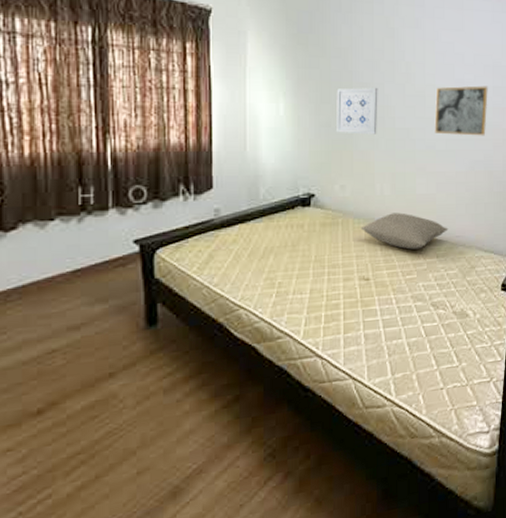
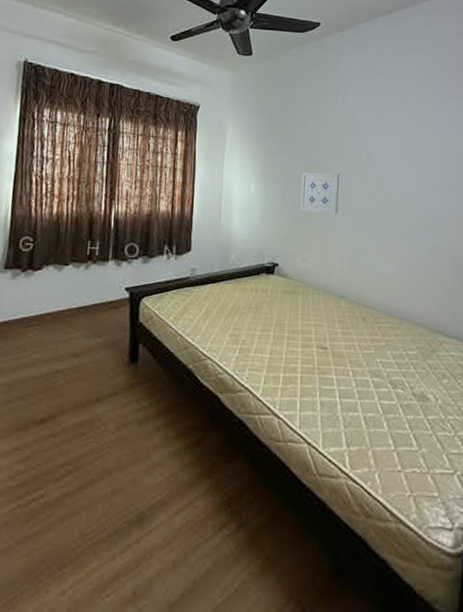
pillow: present [360,212,449,250] -> none [320,288,408,326]
wall art: present [434,86,488,136] -> none [395,175,450,223]

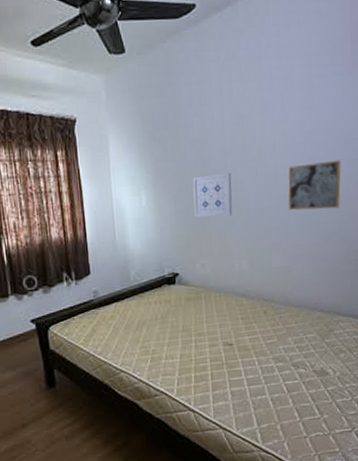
wall art: none [395,175,450,223] -> present [288,160,341,211]

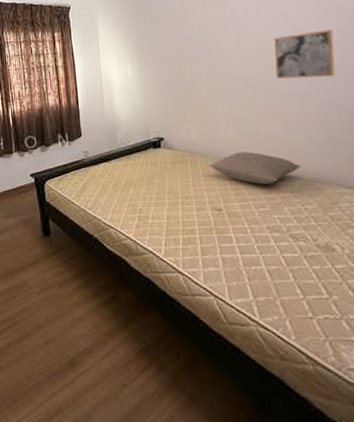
wall art: present [192,172,233,218] -> none [175,45,216,87]
pillow: none [222,285,306,317] -> present [208,151,302,185]

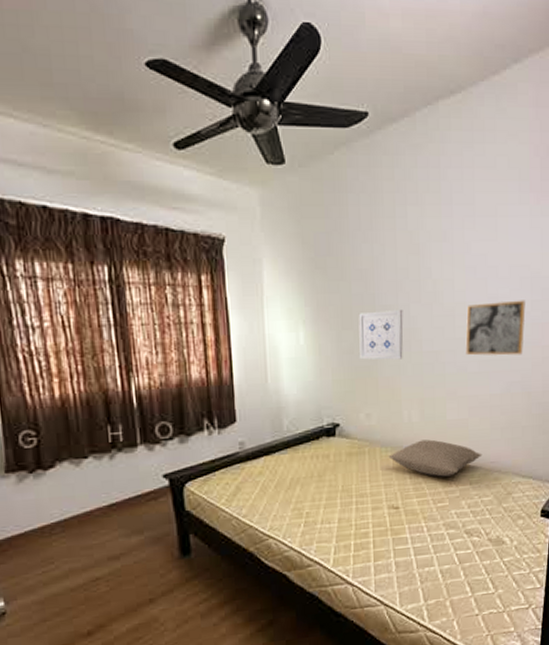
wall art: none [175,45,216,87] -> present [358,309,404,360]

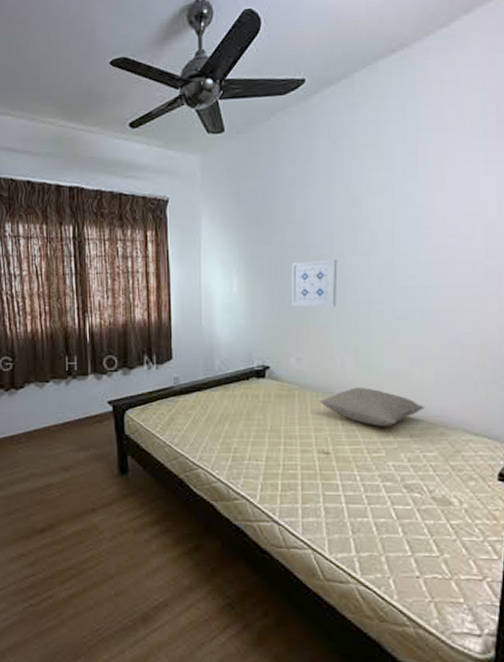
wall art: present [465,300,526,356] -> none [406,248,478,306]

